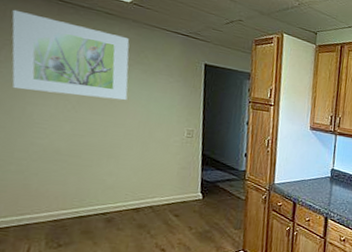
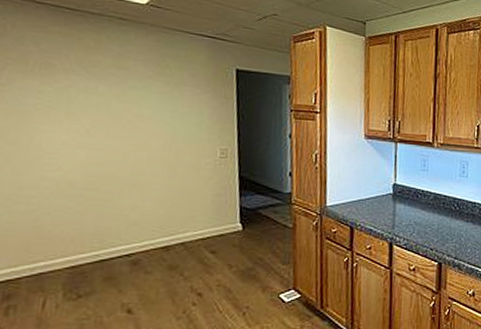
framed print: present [11,9,130,101] -> none [12,22,149,120]

